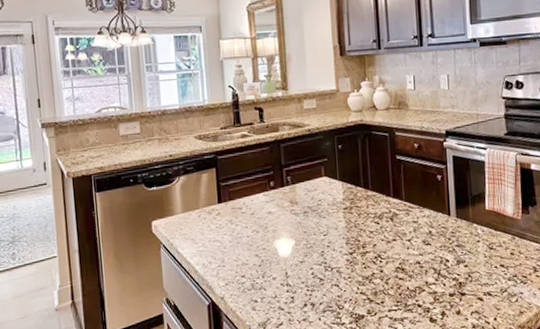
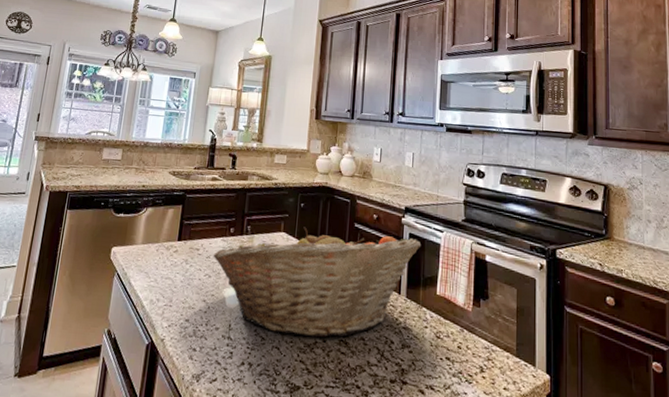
fruit basket: none [257,160,466,272] -> present [213,227,422,338]

